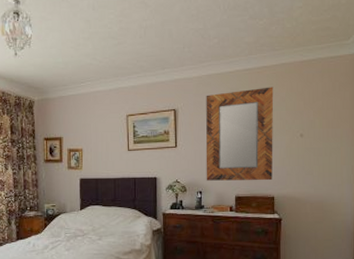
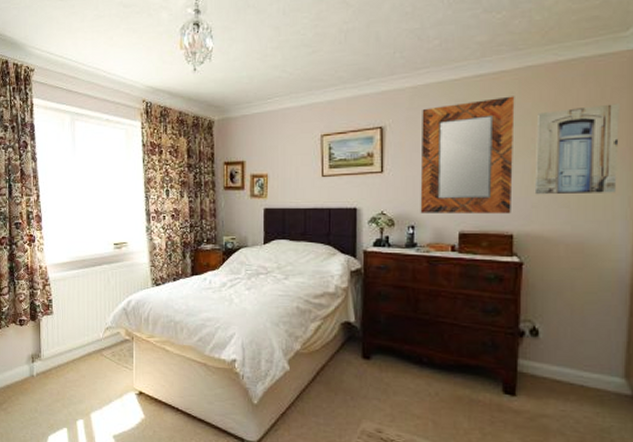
wall art: none [288,95,345,165] -> present [534,103,619,195]

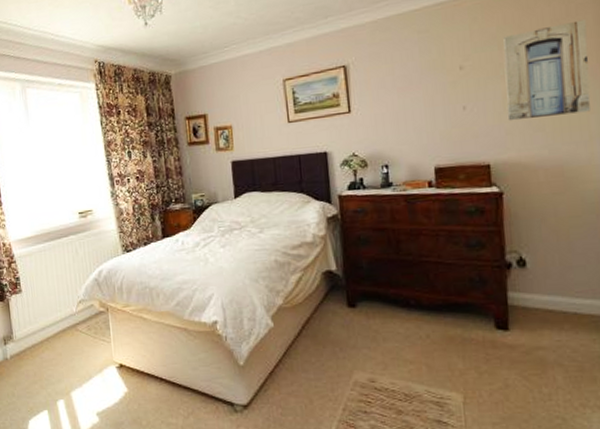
home mirror: present [420,96,515,215] -> none [384,21,486,151]

